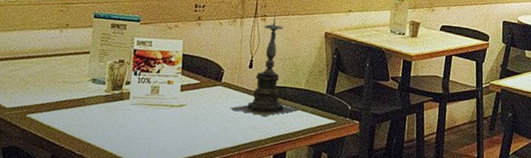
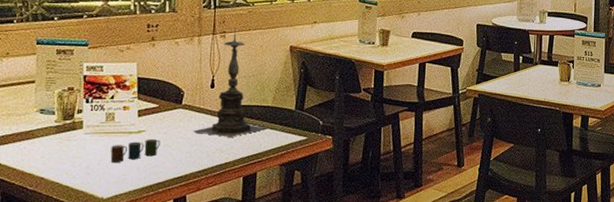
cup: none [152,113,199,134] -> present [110,139,160,163]

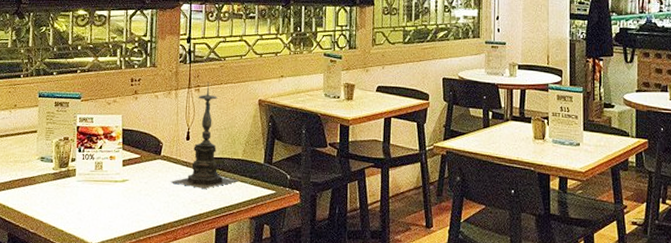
cup: present [110,139,160,163] -> none [98,188,142,210]

